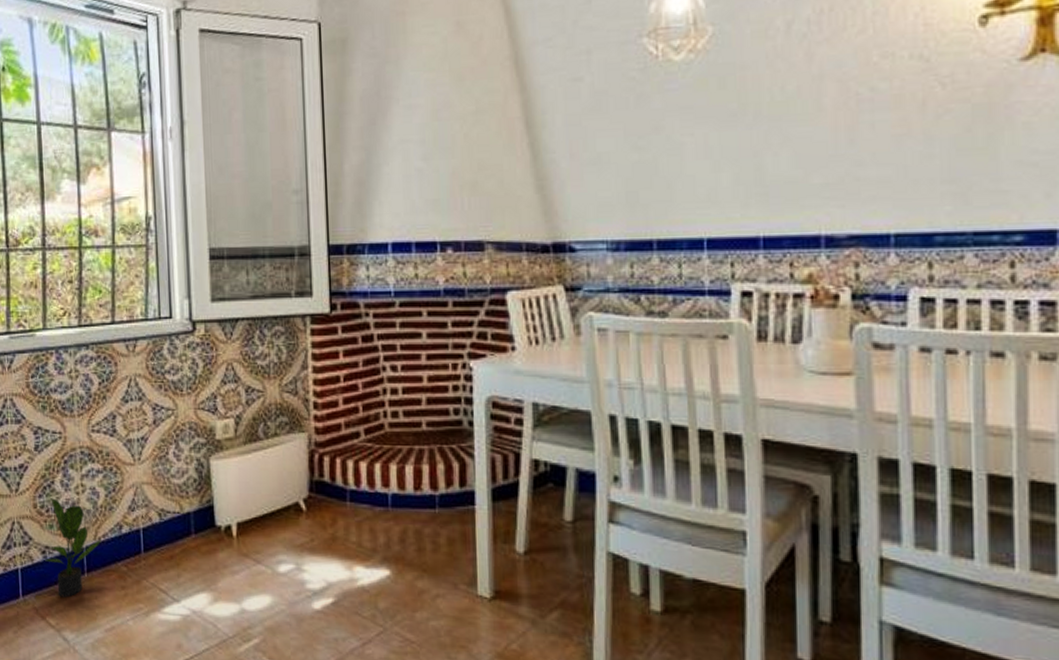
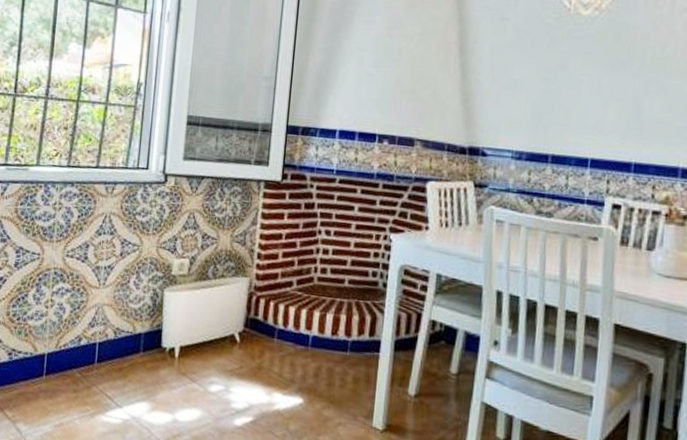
potted plant: present [45,498,102,598] -> none [10,308,62,395]

